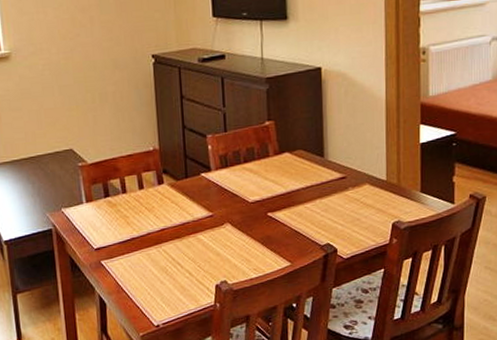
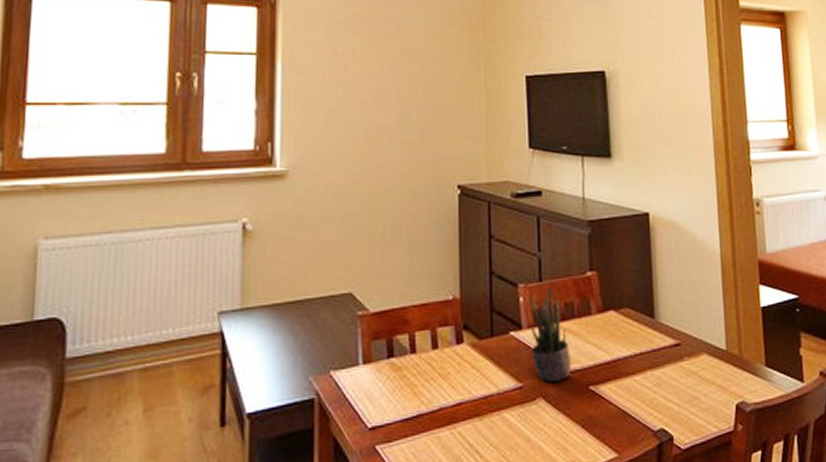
potted plant: none [215,136,252,211] -> present [527,287,571,383]

